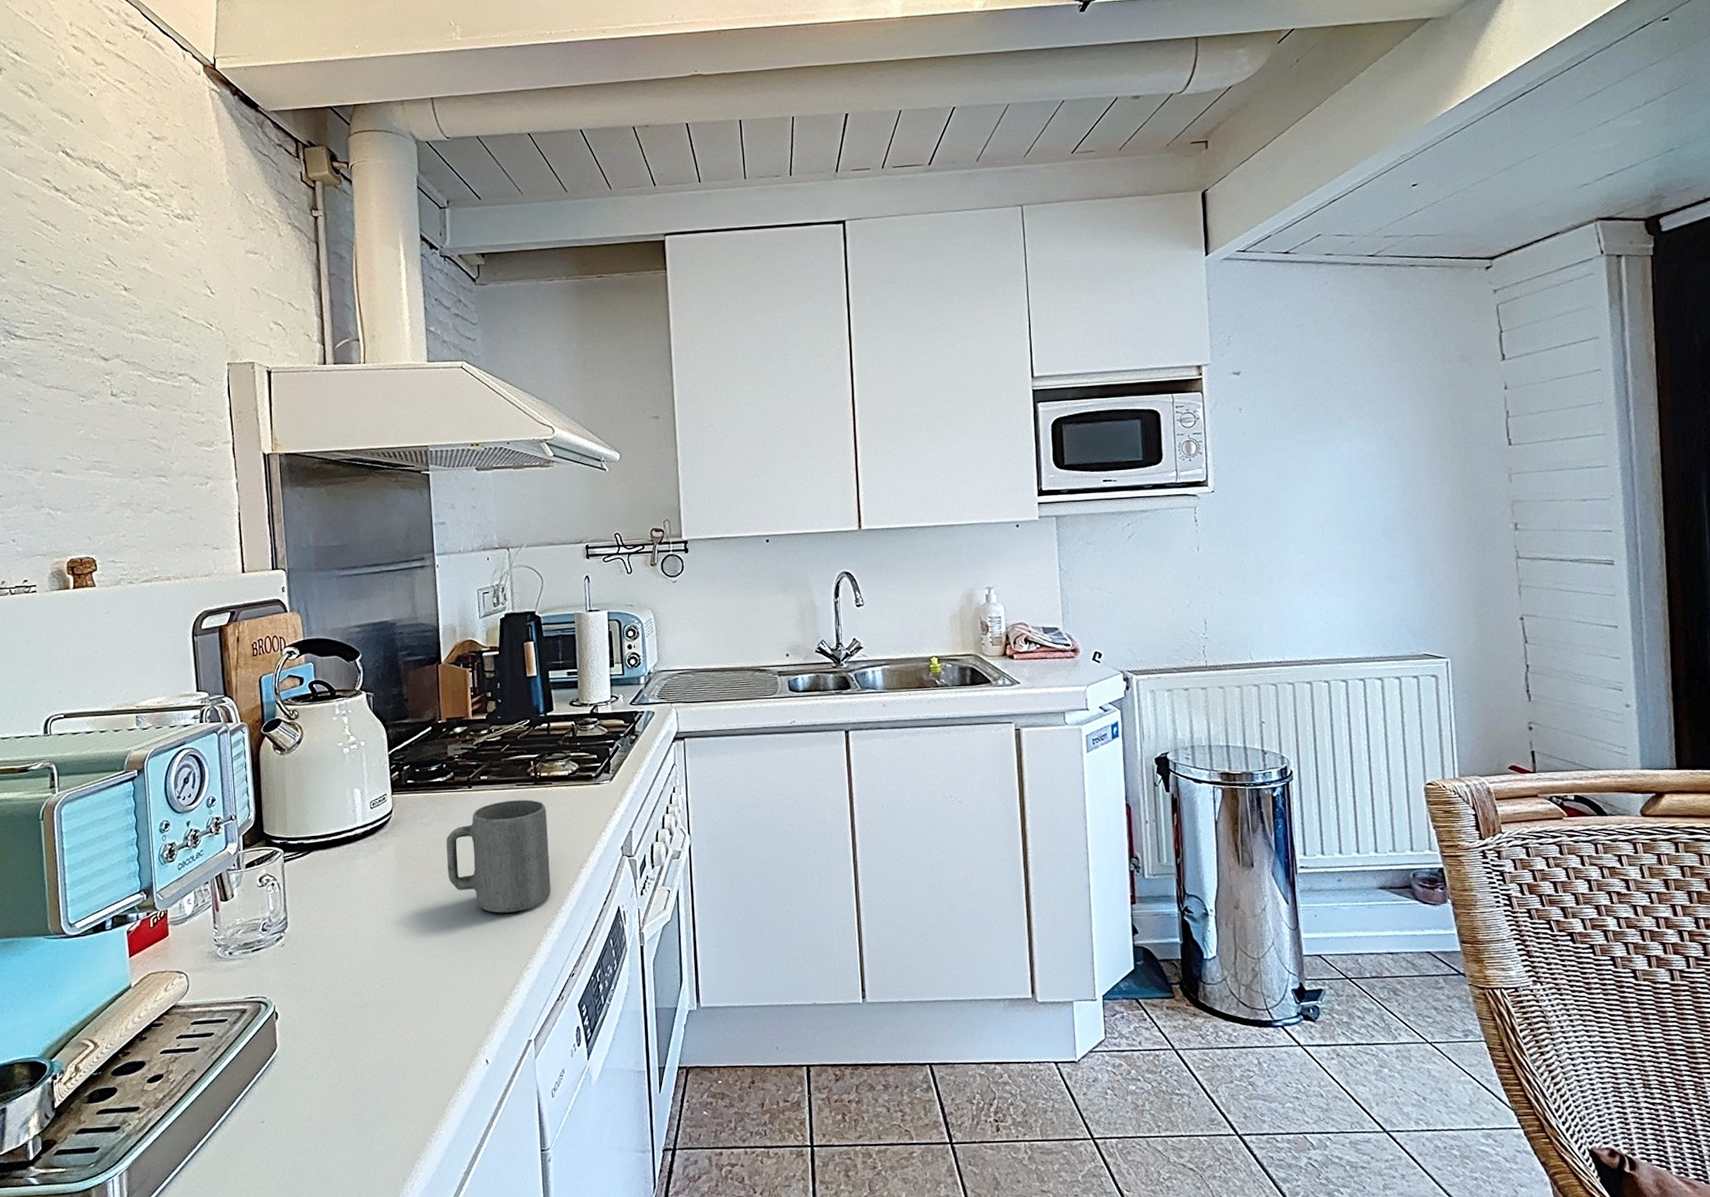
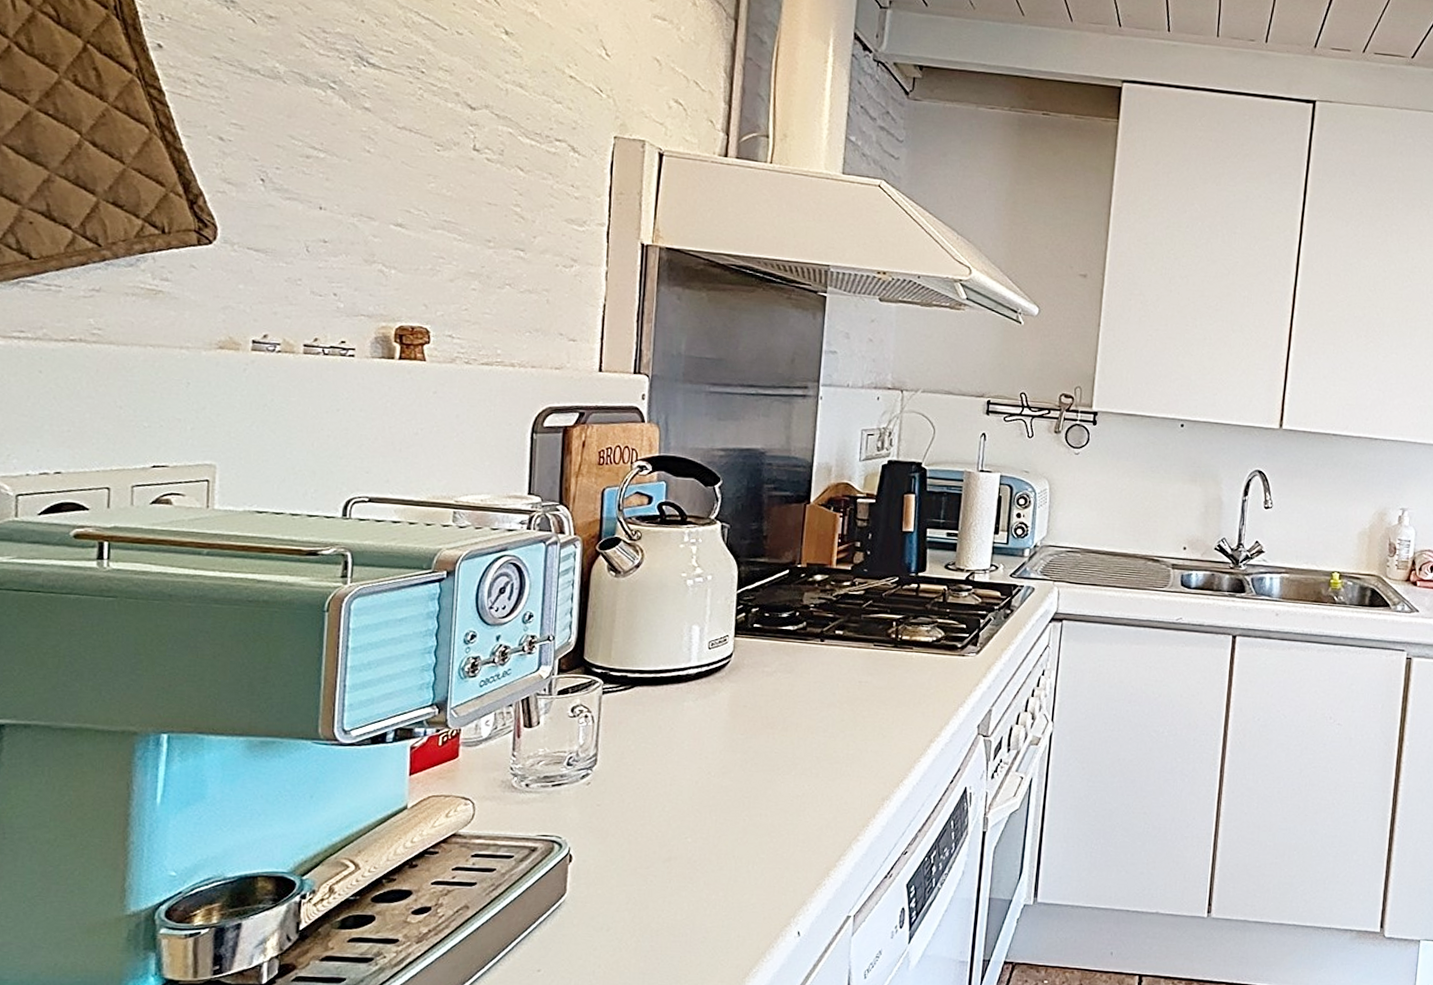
mug: present [446,799,551,913] -> none [784,660,903,780]

